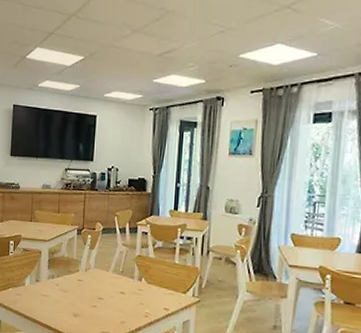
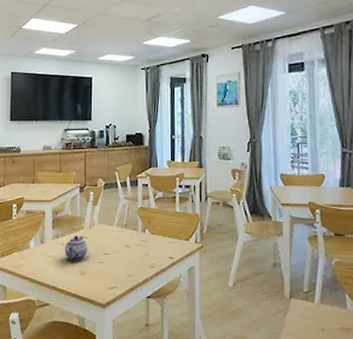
teapot: none [58,277,83,303] -> present [64,235,88,261]

